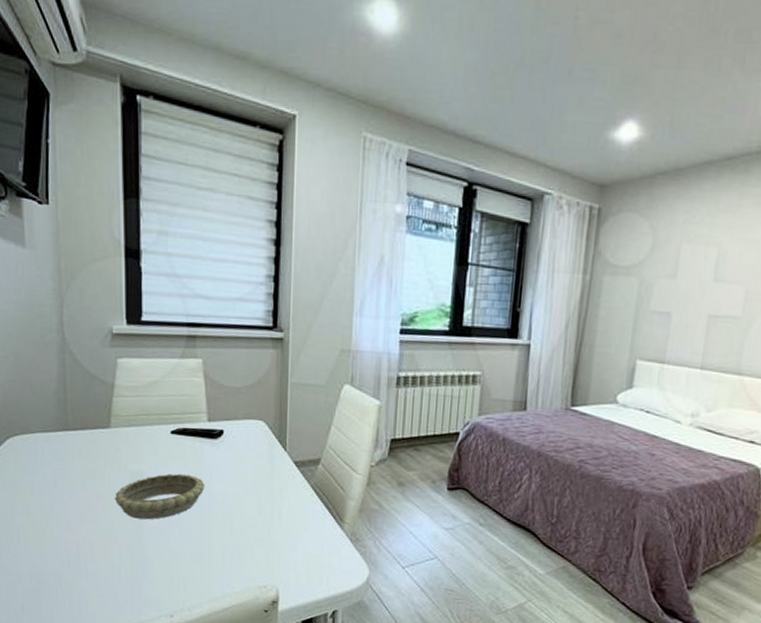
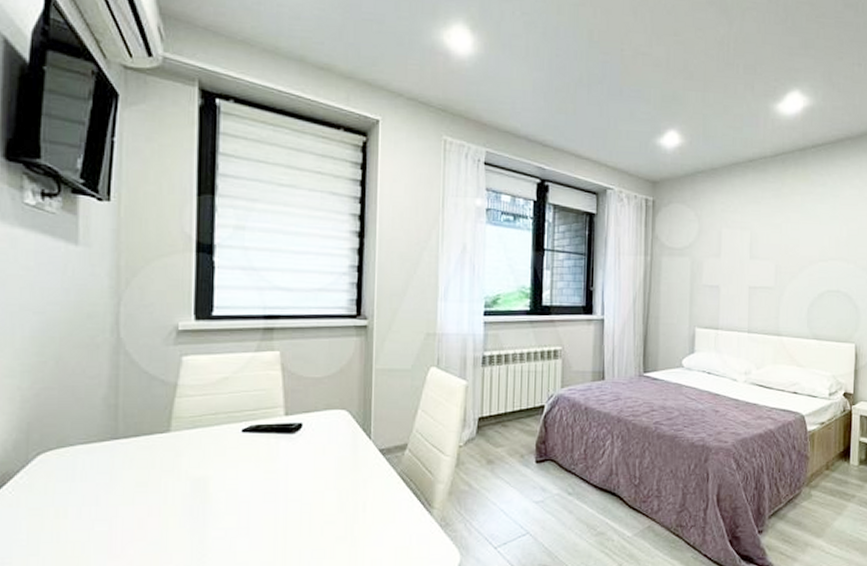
decorative bowl: present [114,473,205,520] -> none [170,474,280,531]

